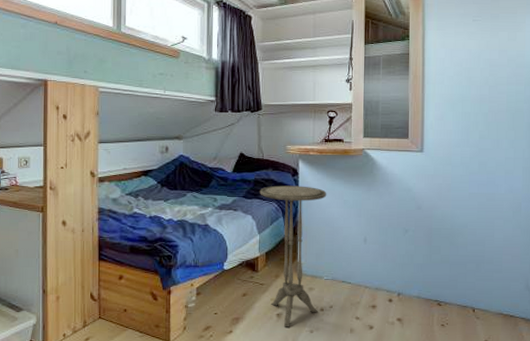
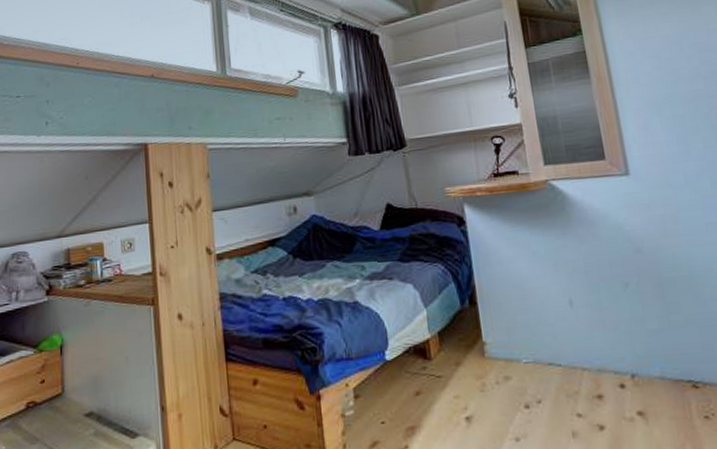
side table: present [260,185,327,327] -> none [418,237,522,436]

